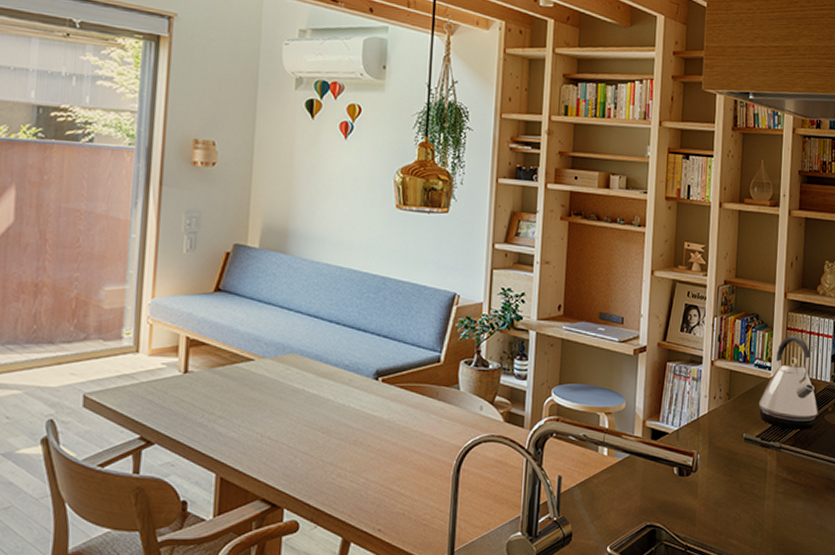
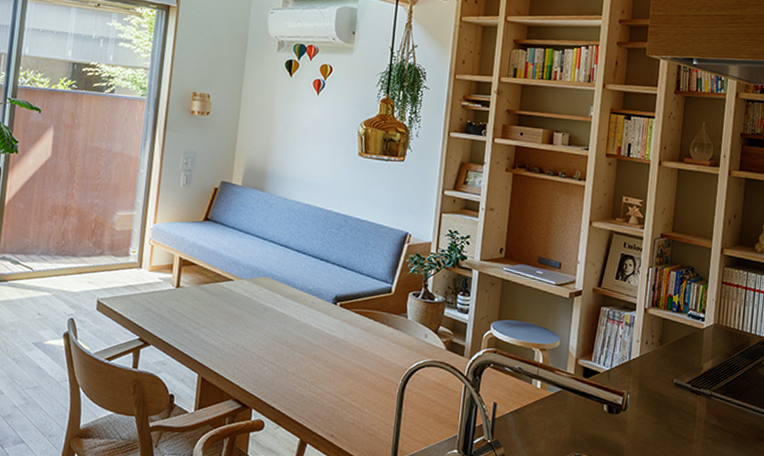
kettle: present [758,336,818,430] -> none [690,289,751,381]

